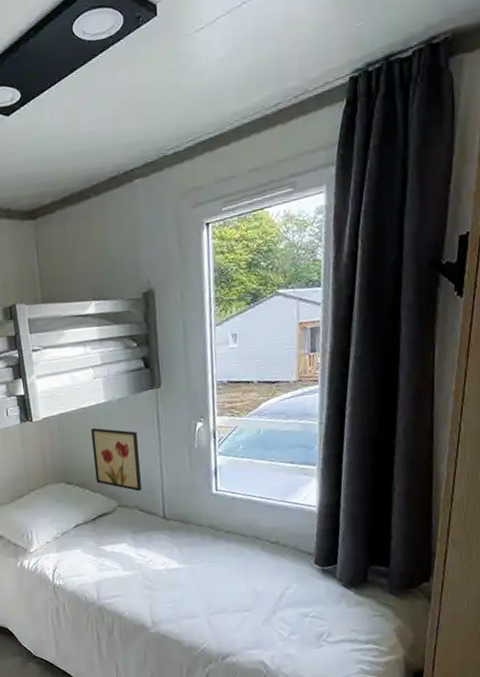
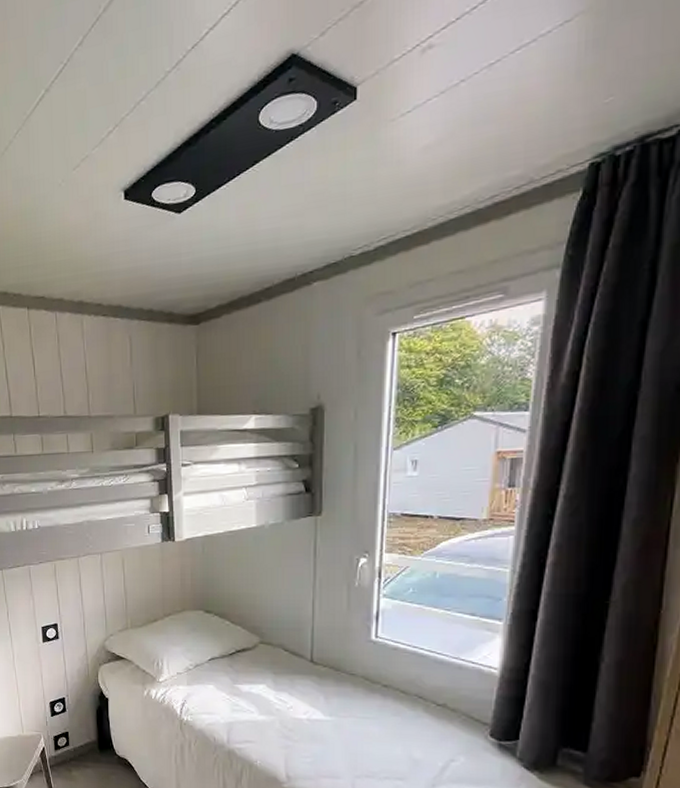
wall art: present [91,428,142,492] -> none [238,554,290,629]

